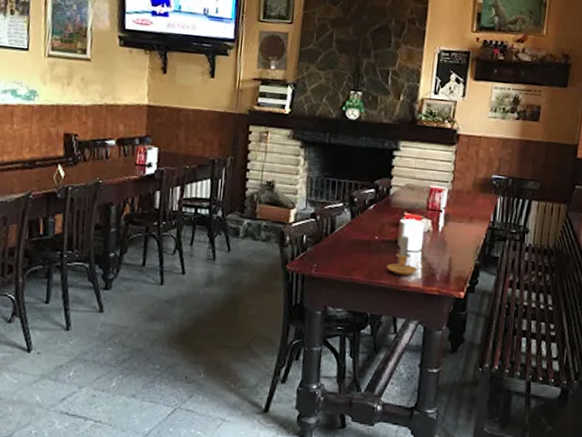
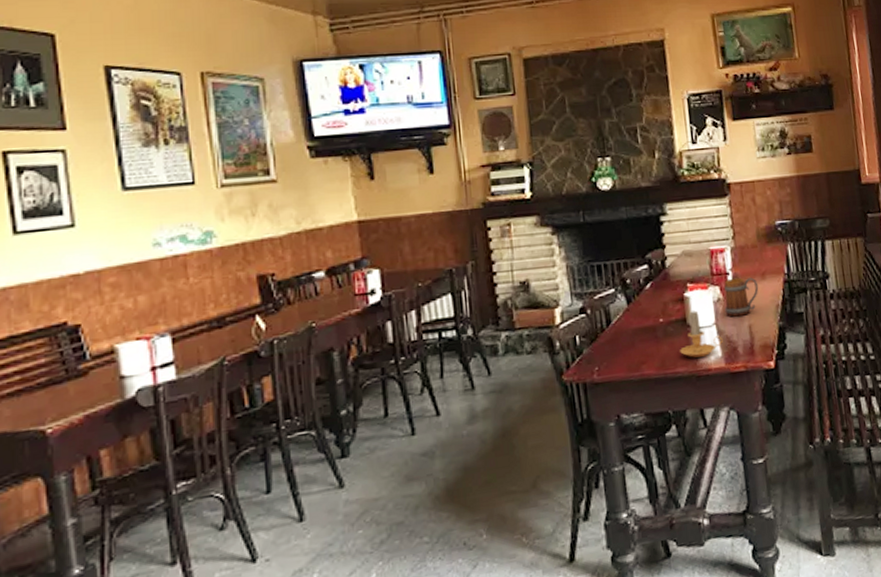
beer mug: none [431,215,465,249] -> present [724,277,759,317]

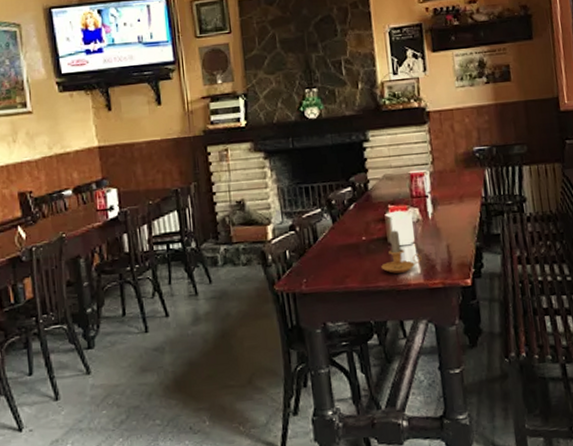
beer mug: present [724,277,759,317] -> none [423,200,457,237]

